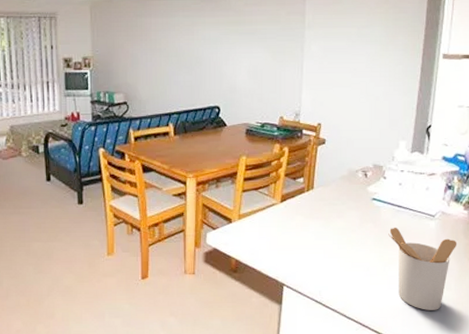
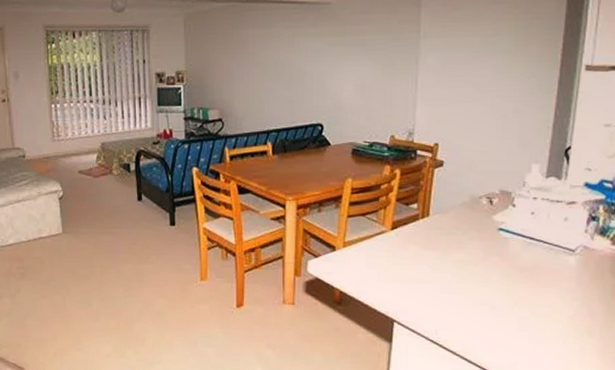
utensil holder: present [388,227,457,310] -> none [518,261,603,359]

